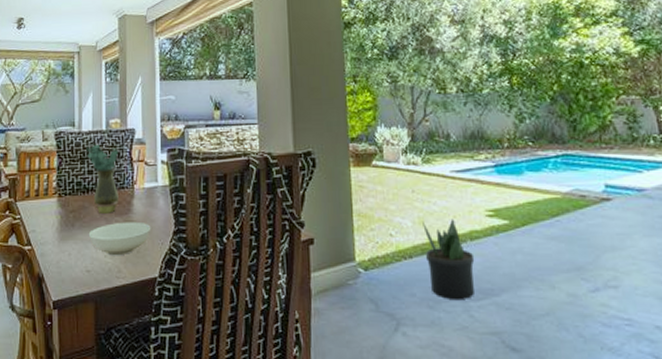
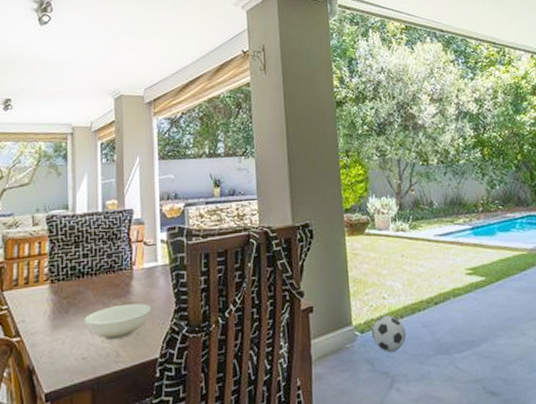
vase: present [86,141,119,213] -> none [81,224,116,298]
soccer ball: none [377,254,415,293] -> present [372,315,407,352]
planter: present [423,219,475,299] -> none [411,279,458,353]

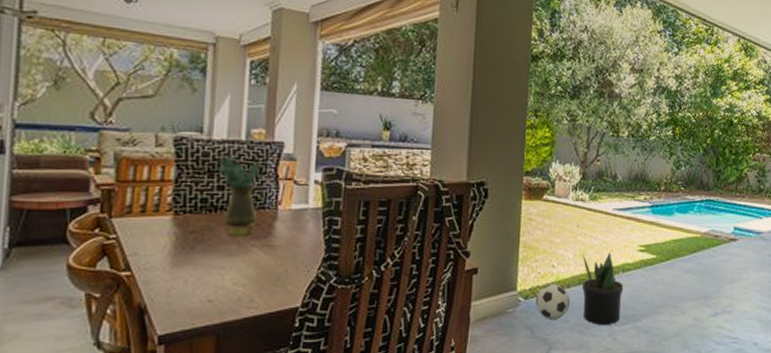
vase: none [81,224,116,298] -> present [217,152,260,236]
bowl: present [84,303,151,340] -> none [213,246,296,284]
planter: none [411,279,458,353] -> present [582,252,624,324]

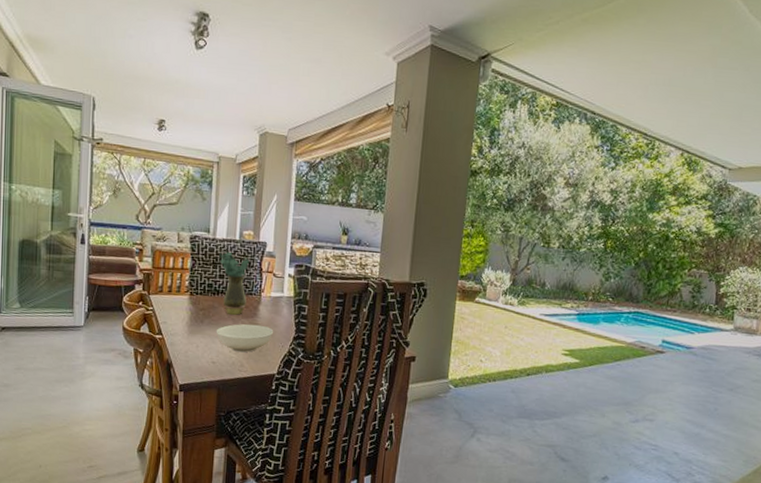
bowl: none [213,246,296,284] -> present [216,324,274,353]
soccer ball: present [536,284,571,320] -> none [464,376,496,408]
planter: present [582,252,624,324] -> none [506,353,546,418]

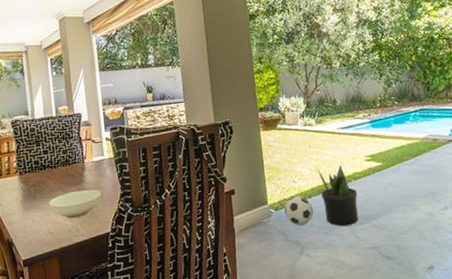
vase: present [219,248,249,315] -> none [40,127,72,186]
soccer ball: none [464,376,496,408] -> present [284,196,314,225]
planter: none [506,353,546,418] -> present [318,165,358,226]

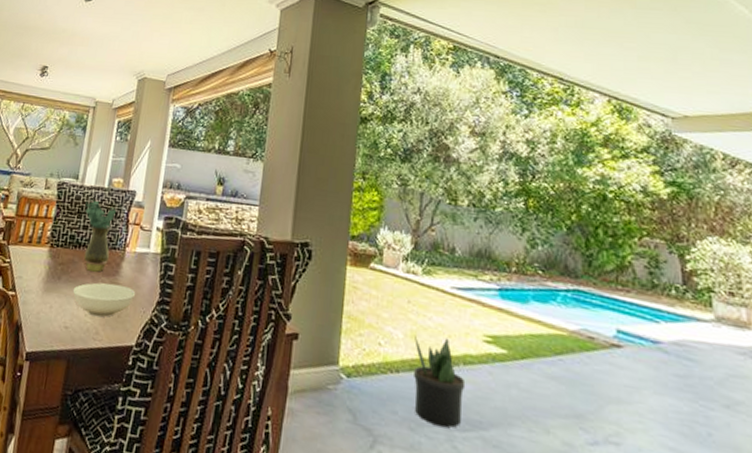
vase: none [40,127,72,186] -> present [83,196,116,273]
soccer ball: present [284,196,314,225] -> none [359,364,400,408]

